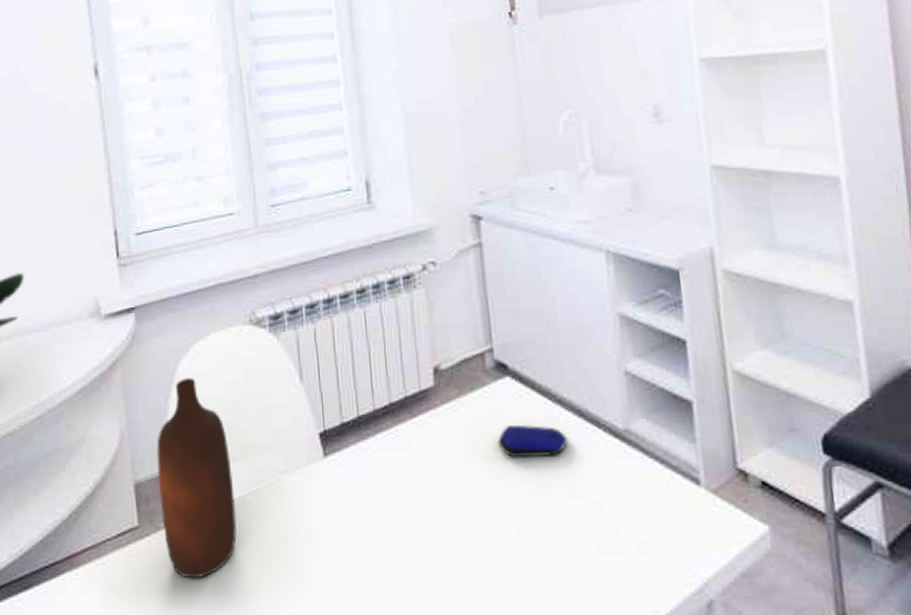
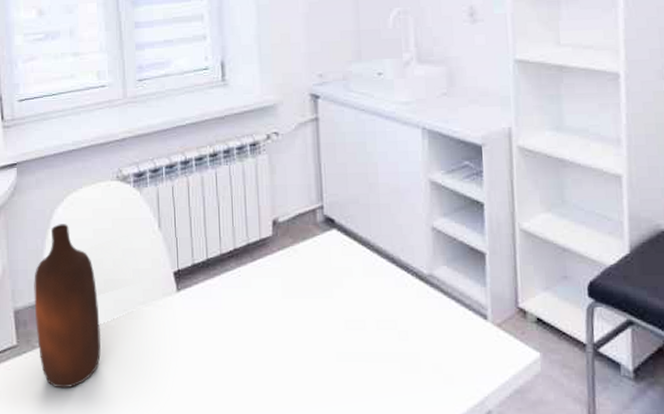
computer mouse: present [498,424,568,458] -> none [323,268,382,296]

